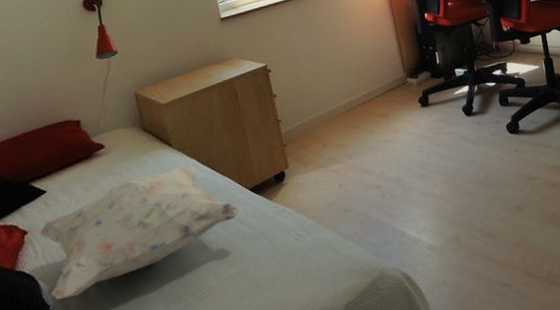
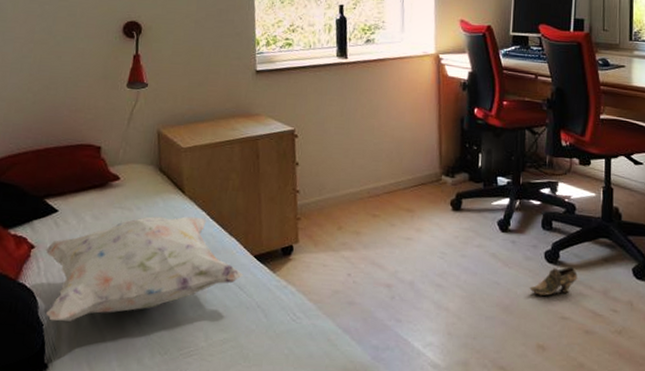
shoe: none [499,132,537,164] -> present [529,266,578,296]

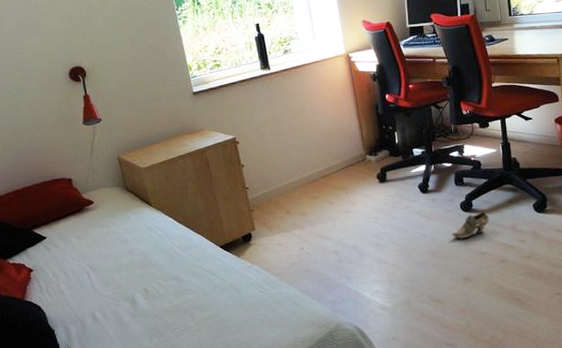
decorative pillow: present [45,216,244,321] -> none [42,223,214,327]

